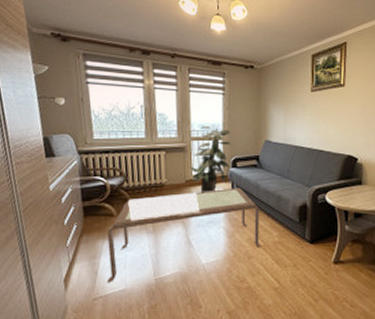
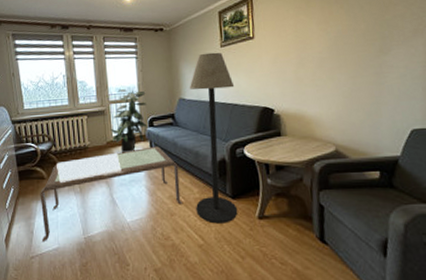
floor lamp: none [274,96,322,267] -> present [189,52,238,224]

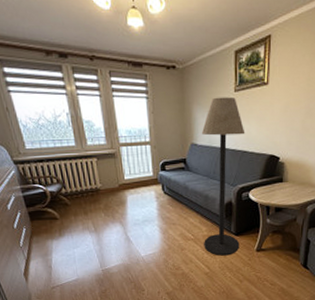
coffee table: present [40,146,182,243] -> none [54,189,192,275]
indoor plant: present [110,89,148,153] -> none [122,132,160,196]

